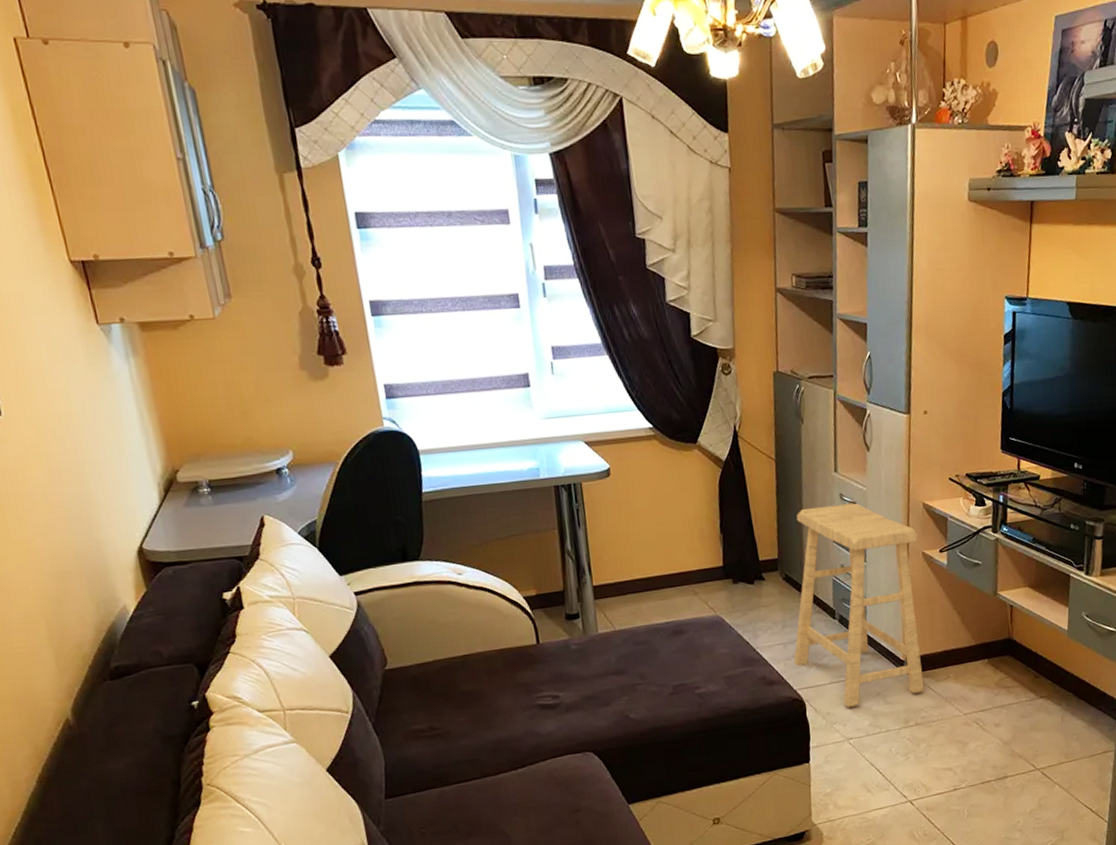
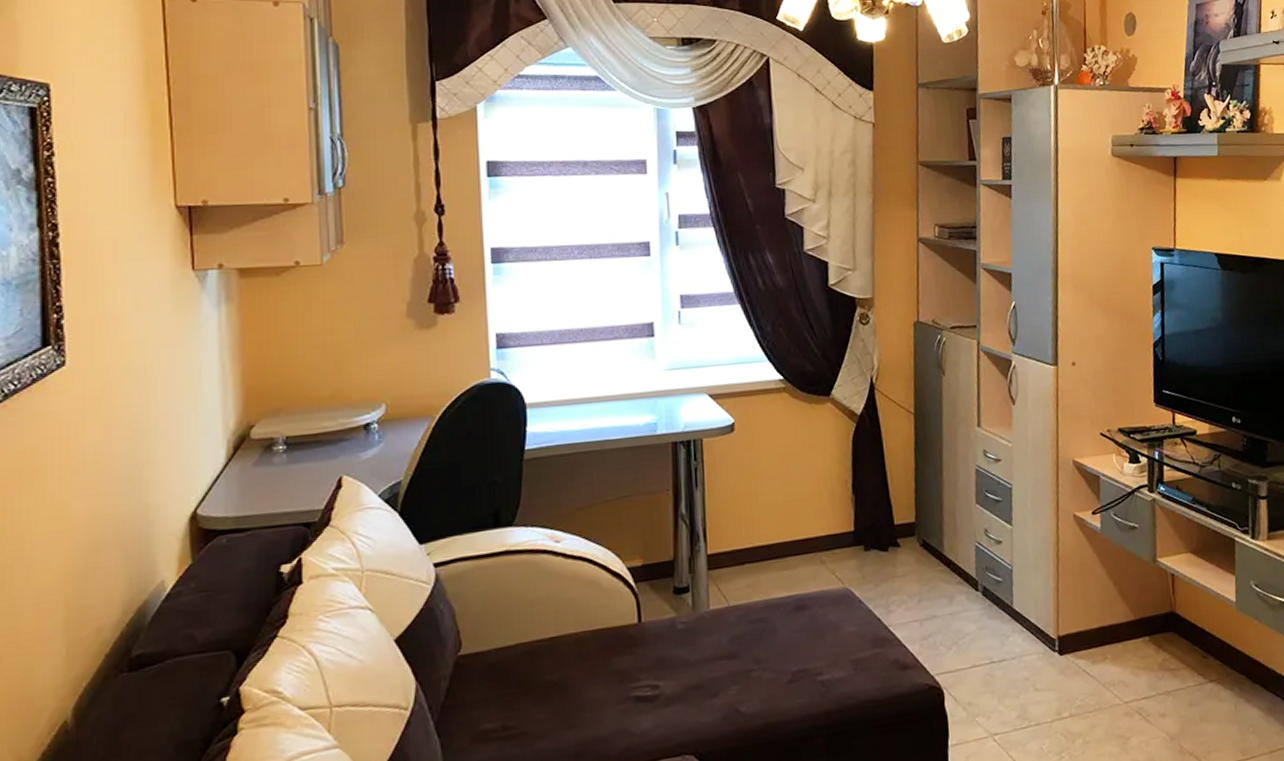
stool: present [794,503,925,707] -> none [931,460,1079,696]

